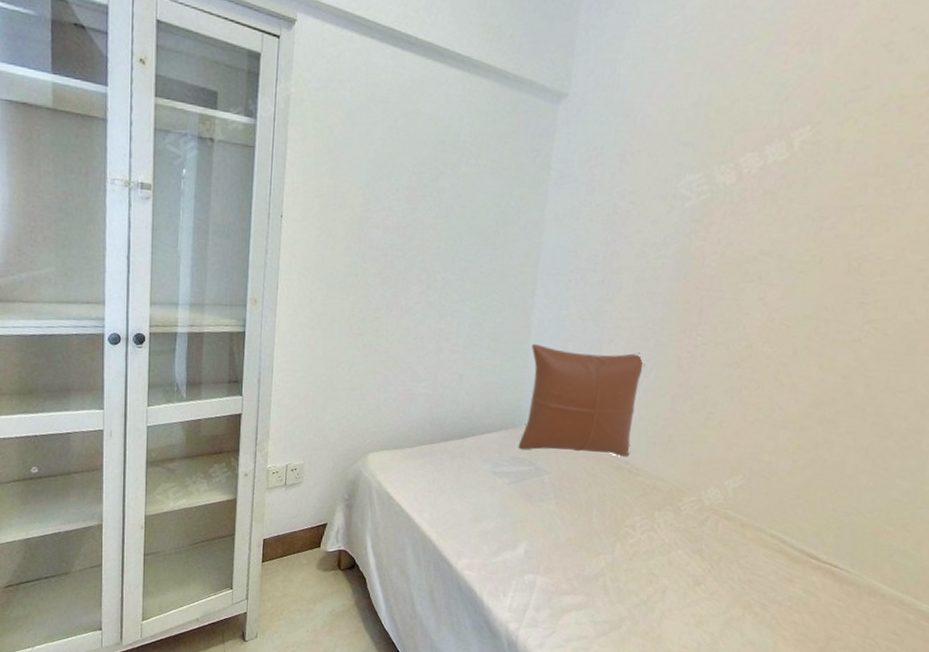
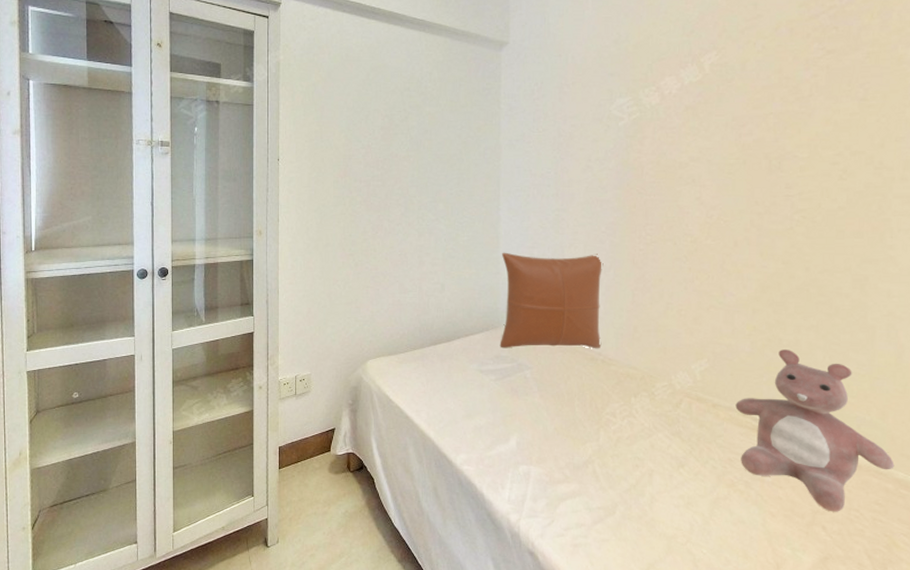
stuffed animal: none [760,470,921,640] -> present [735,348,895,512]

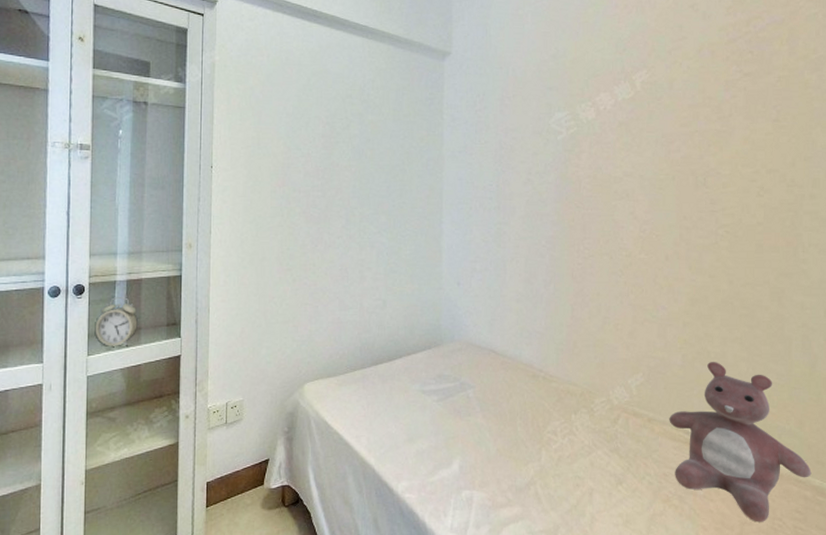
alarm clock: none [178,279,215,323] -> present [95,297,138,347]
pillow: present [499,252,604,349] -> none [442,266,544,366]

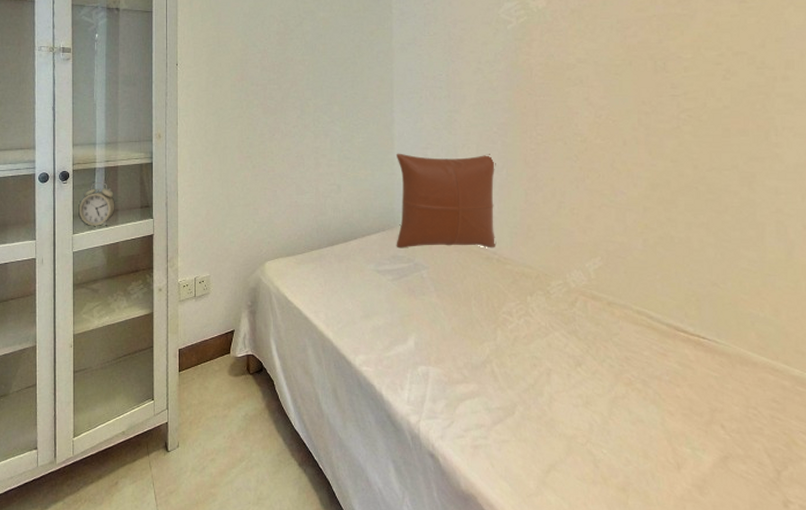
pillow: none [442,266,544,366] -> present [396,153,496,248]
stuffed animal: present [669,361,812,523] -> none [630,246,790,410]

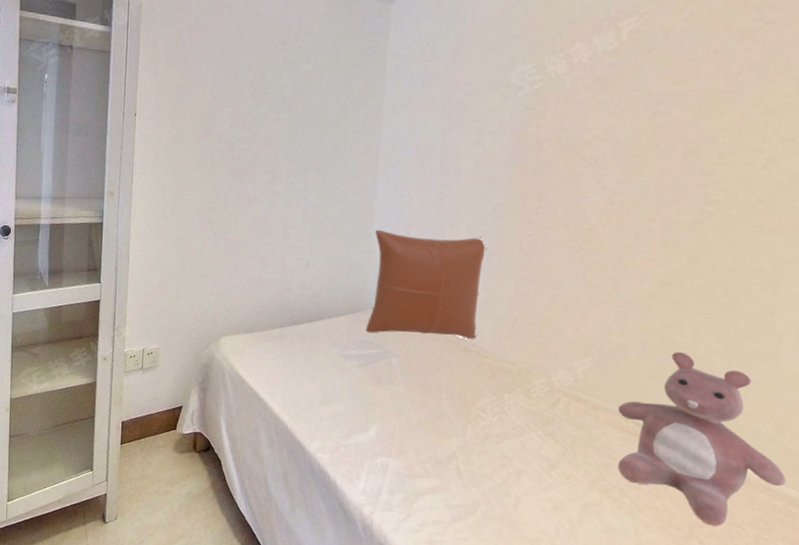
alarm clock: present [78,182,115,226] -> none [20,240,60,288]
stuffed animal: none [630,246,790,410] -> present [617,351,787,527]

